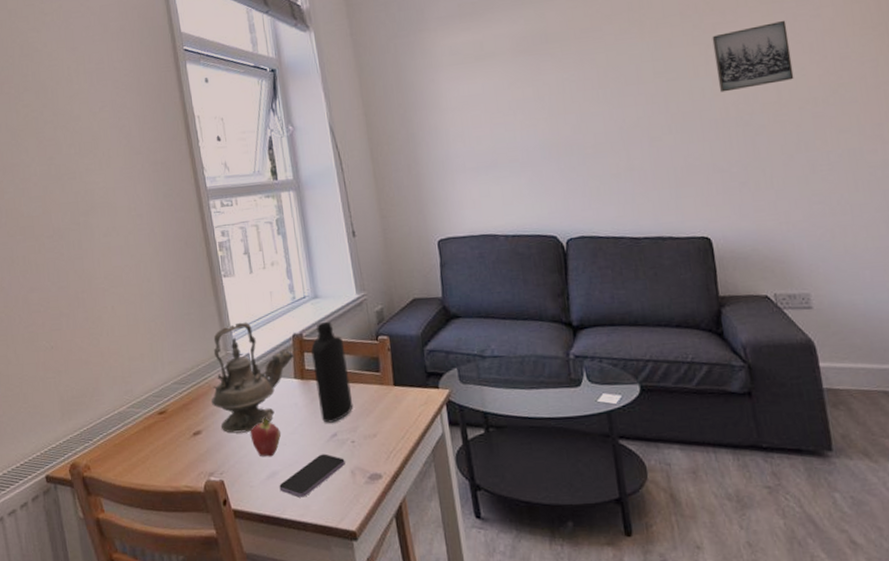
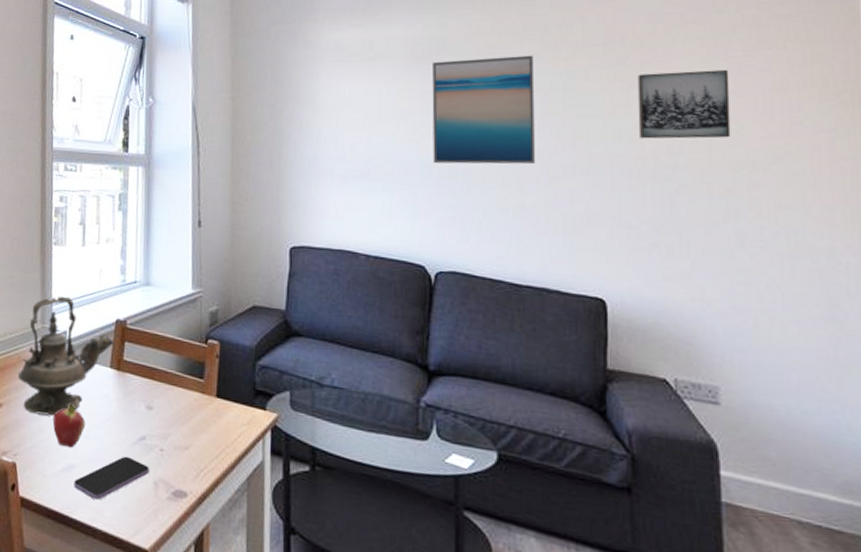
bottle: present [311,321,354,423] -> none [131,312,170,425]
wall art: none [537,32,637,144] -> present [432,55,535,165]

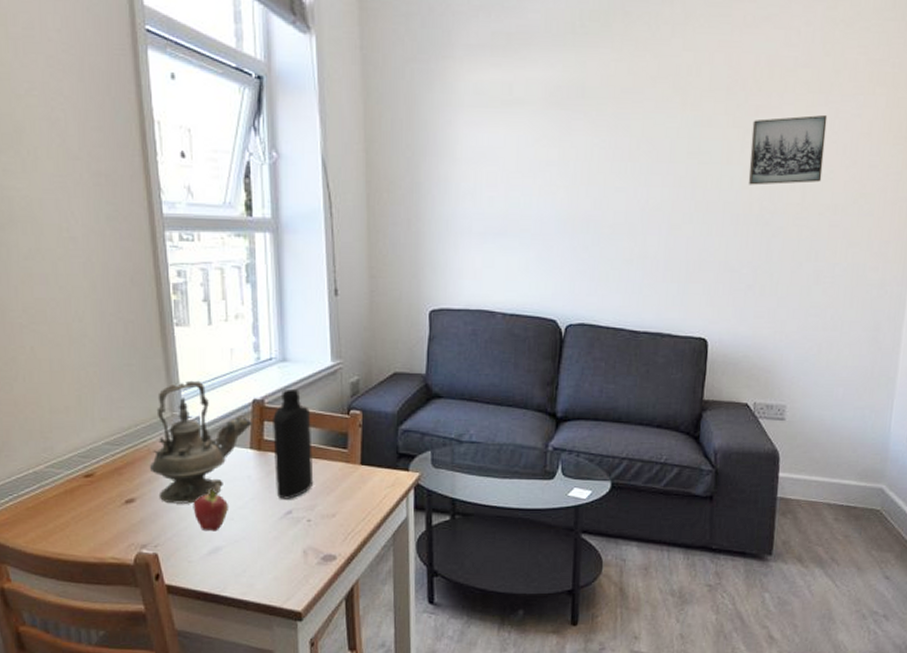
smartphone: present [73,456,150,500] -> none [221,531,298,575]
bottle: none [131,312,170,425] -> present [273,388,314,499]
wall art: present [432,55,535,165] -> none [567,100,664,217]

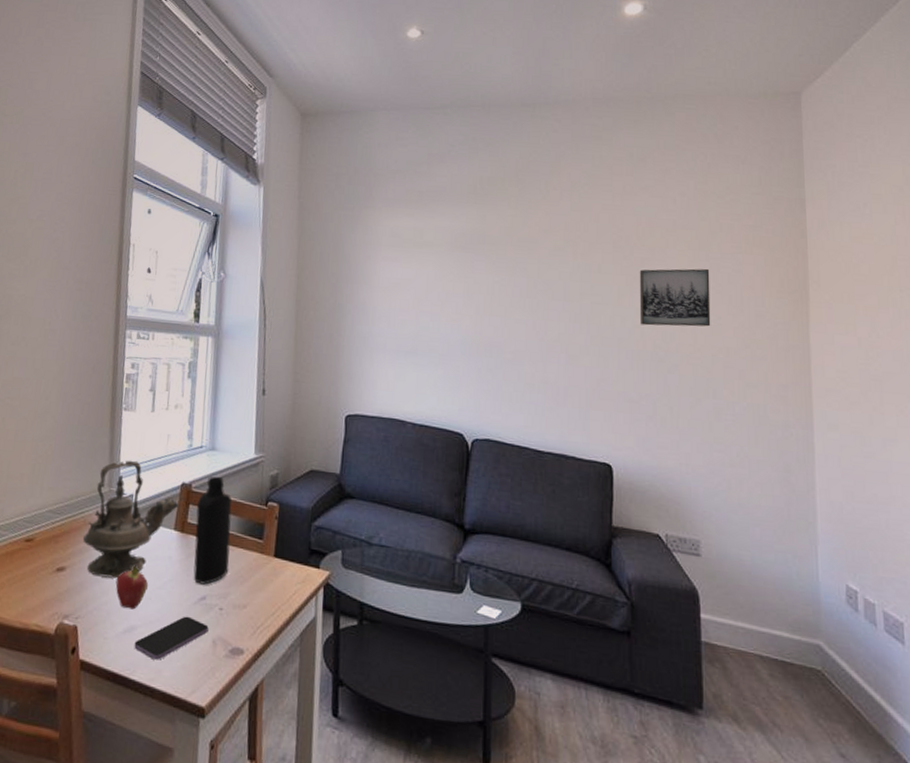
smartphone: none [221,531,298,575] -> present [134,616,209,660]

